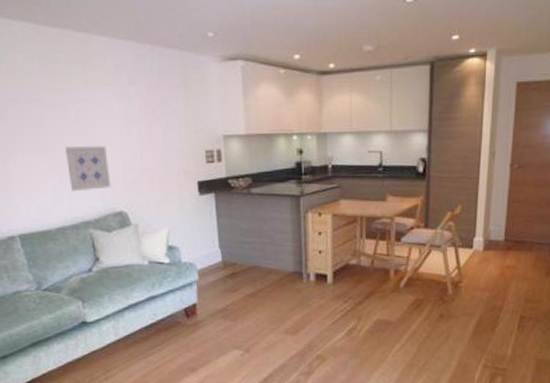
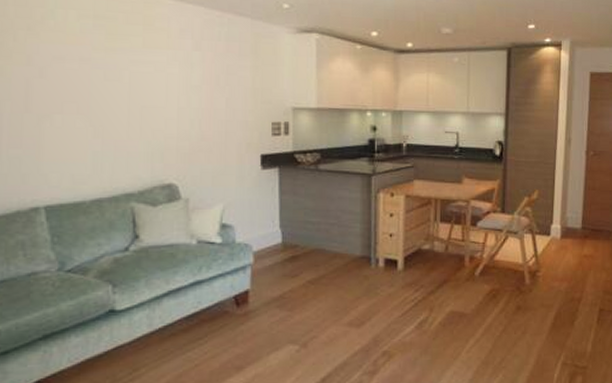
wall art: present [65,145,111,192] -> none [112,109,162,160]

